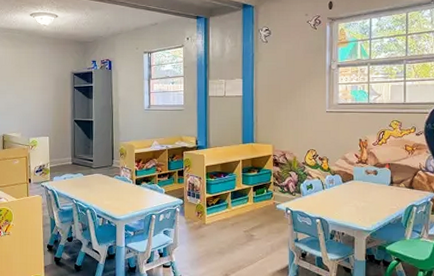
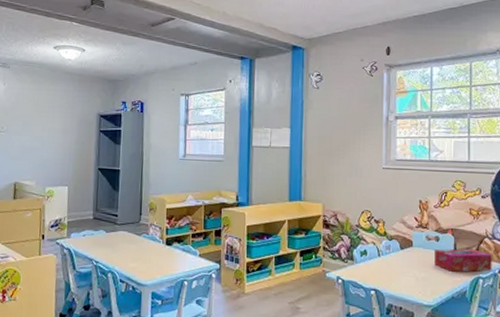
tissue box: none [373,180,425,201] -> present [434,248,492,272]

